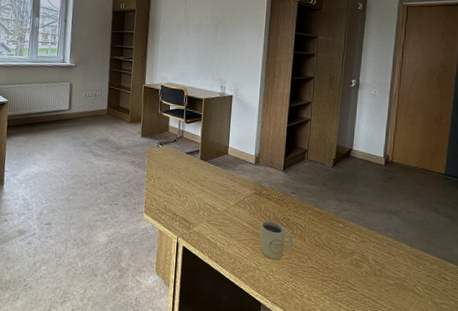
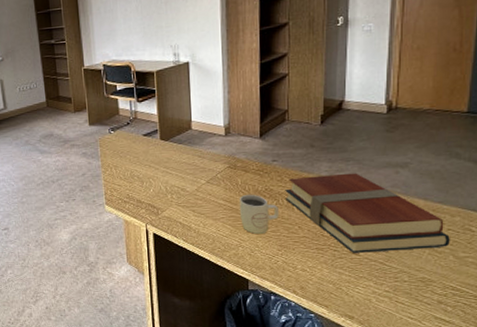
books: none [299,211,429,292] -> present [285,173,450,253]

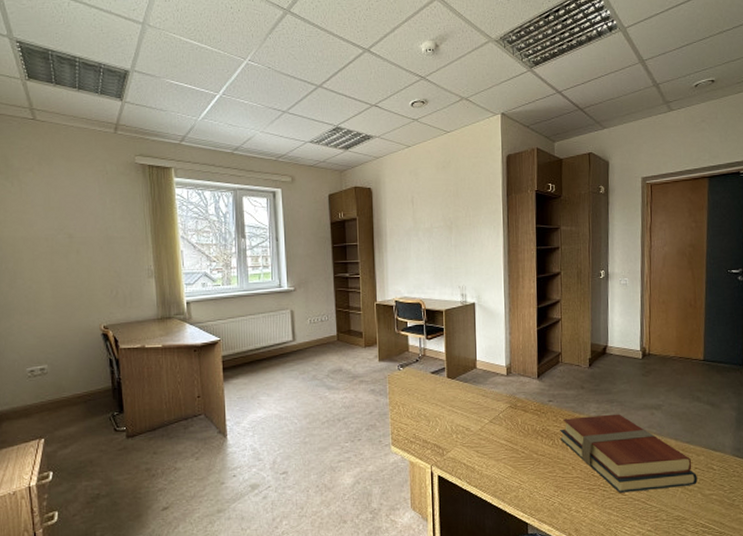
mug: present [239,194,279,234] -> none [519,434,555,475]

